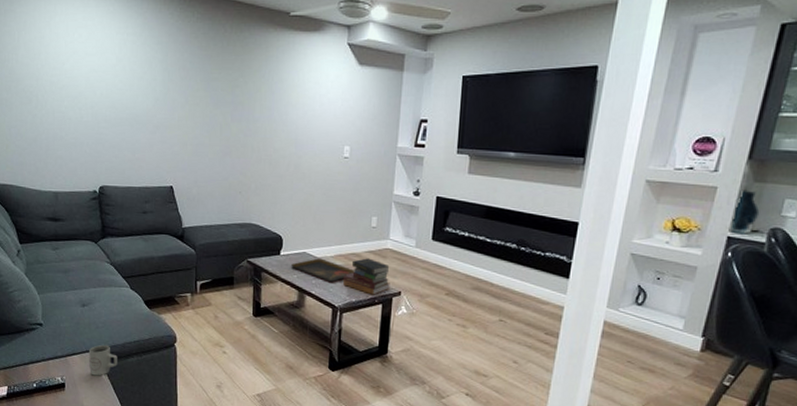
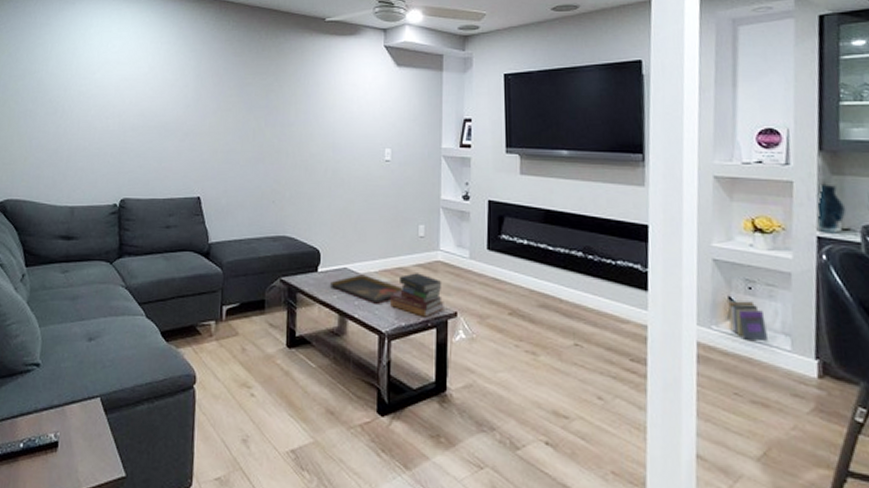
mug: present [88,344,117,376] -> none [89,388,125,431]
books: none [633,288,666,321] -> present [728,301,767,341]

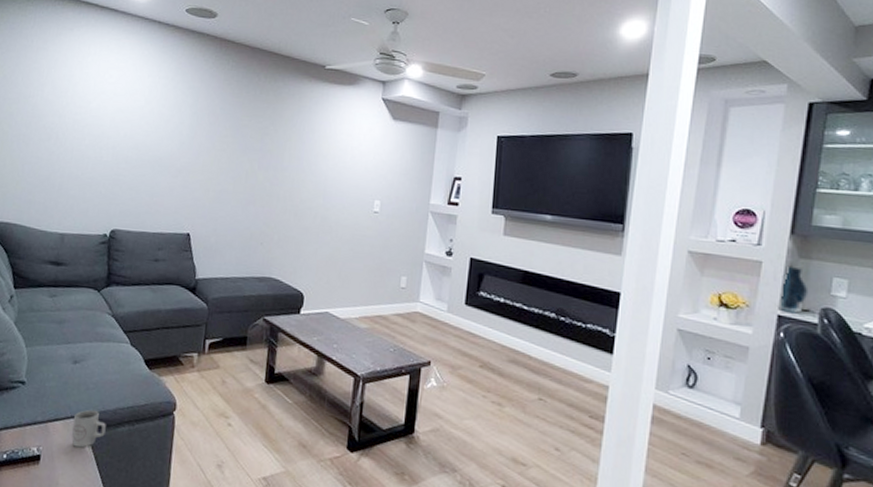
mug: none [89,388,125,431] -> present [71,409,106,448]
decorative tray: present [329,274,403,304] -> none [310,319,381,348]
books: present [390,273,444,317] -> none [368,321,419,364]
books: present [728,301,767,341] -> none [684,369,719,408]

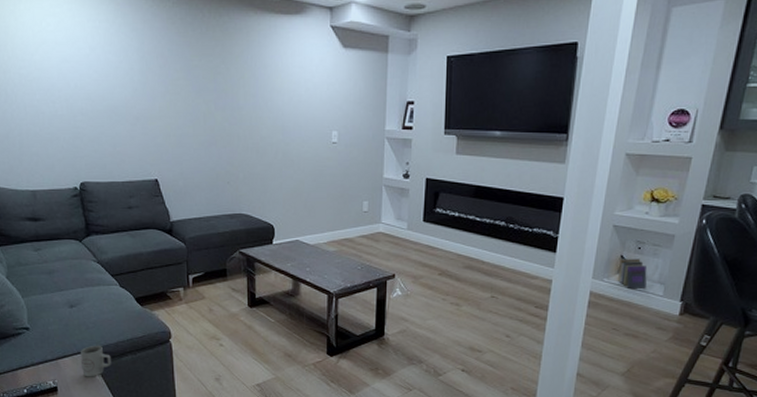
books: none [684,369,719,408] -> present [617,258,647,289]
vase: present [776,267,809,315] -> none [701,160,731,203]

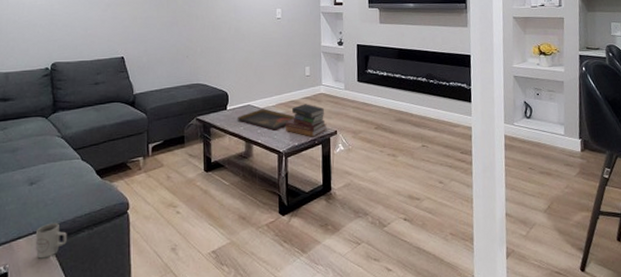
decorative tray: none [283,245,349,269] -> present [236,108,295,131]
books: none [338,243,384,279] -> present [286,104,327,137]
books: present [617,258,647,289] -> none [524,103,549,130]

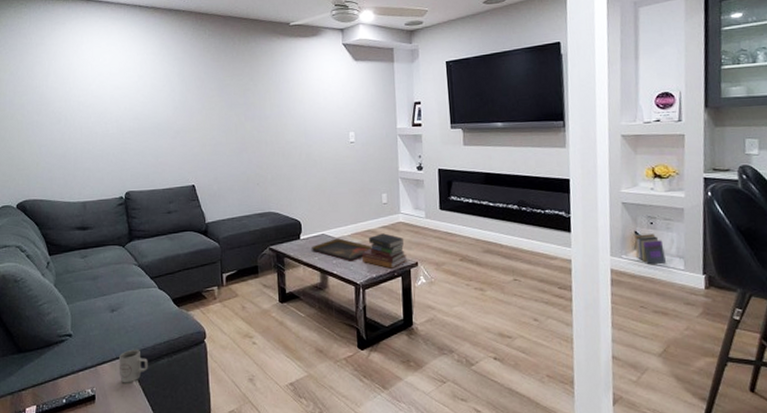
books: none [524,103,549,130] -> present [634,234,666,264]

